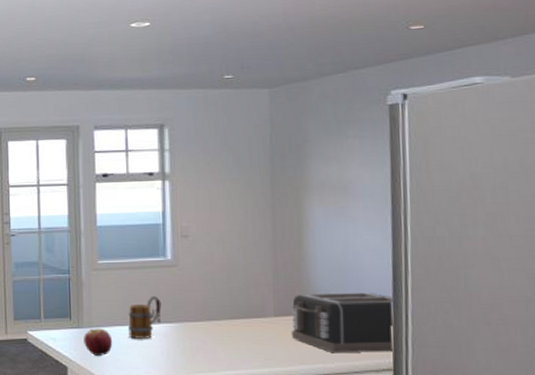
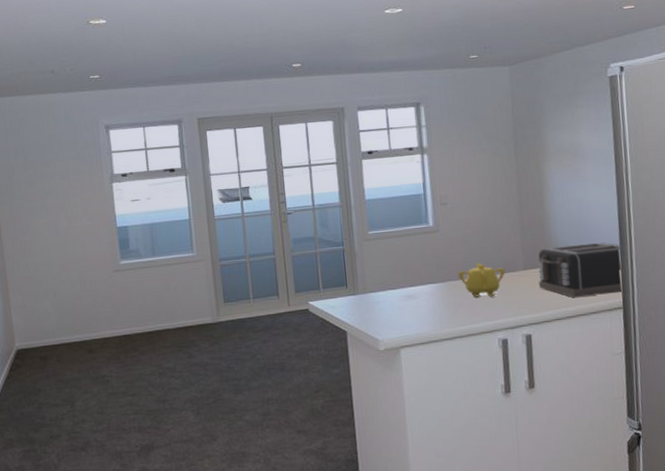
apple: present [84,328,113,356] -> none [359,293,386,319]
mug: present [128,295,162,339] -> none [398,259,427,300]
teapot: none [196,304,253,343] -> present [457,262,505,298]

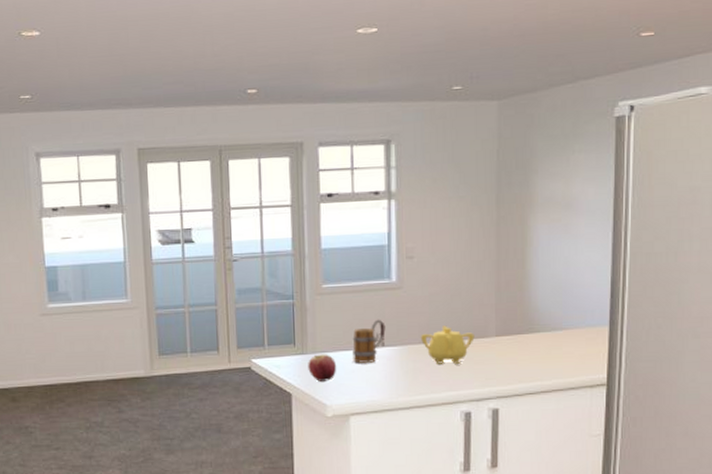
apple: none [359,293,386,319] -> present [308,354,337,382]
mug: none [398,259,427,300] -> present [352,319,386,363]
toaster: present [538,242,623,297] -> none [511,309,612,370]

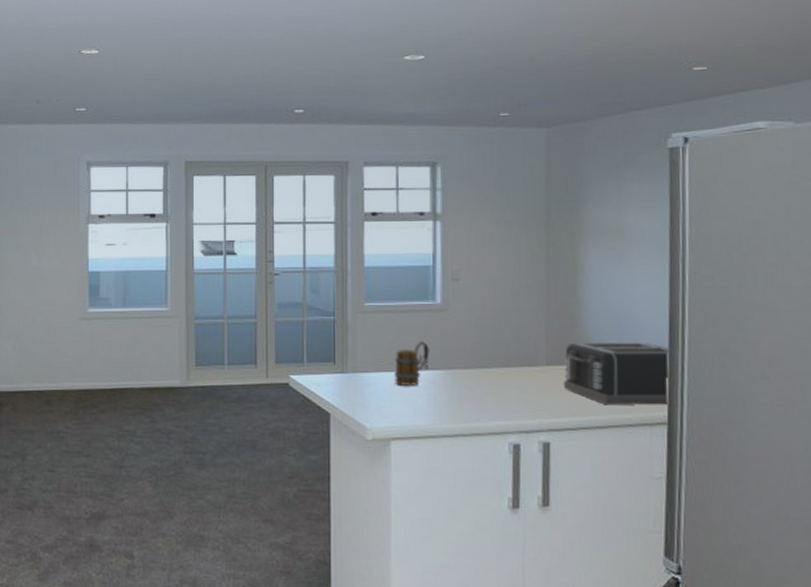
apple: present [308,354,337,382] -> none [348,374,378,403]
teapot: present [420,325,475,364] -> none [465,351,524,392]
toaster: none [511,309,612,370] -> present [563,342,672,405]

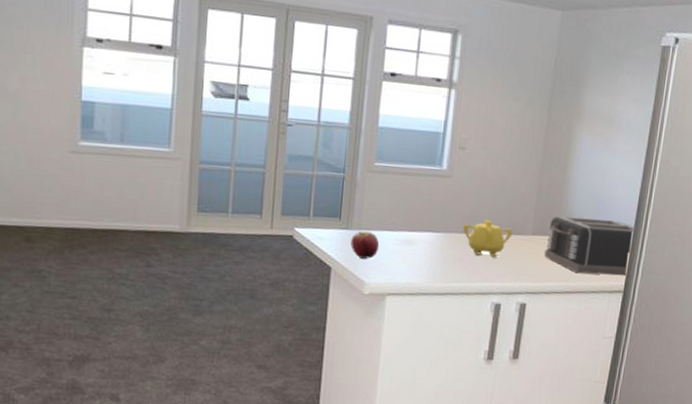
apple: none [348,374,378,403] -> present [350,231,380,259]
mug: present [394,341,430,386] -> none [396,204,431,246]
teapot: none [465,351,524,392] -> present [462,218,513,257]

